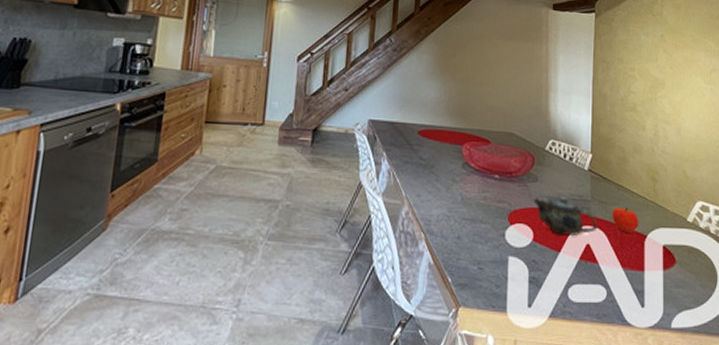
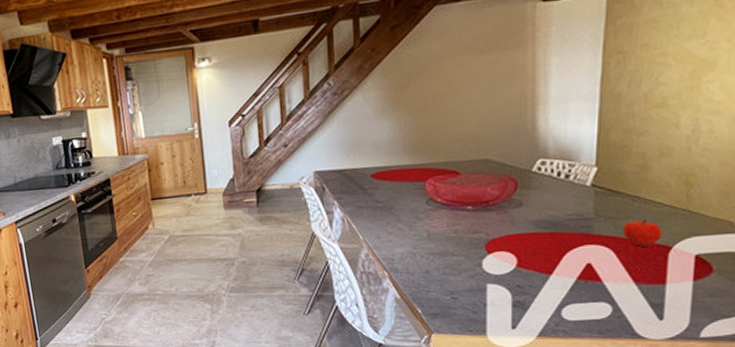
teapot: present [533,195,597,235] -> none [516,217,602,258]

